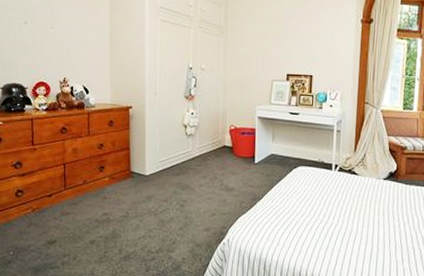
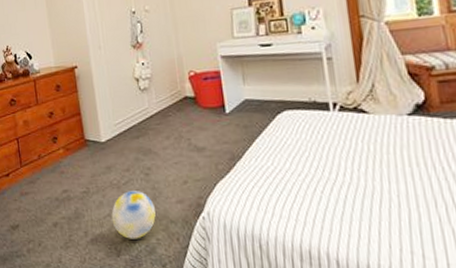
ball: none [145,218,185,258] -> present [111,191,156,239]

